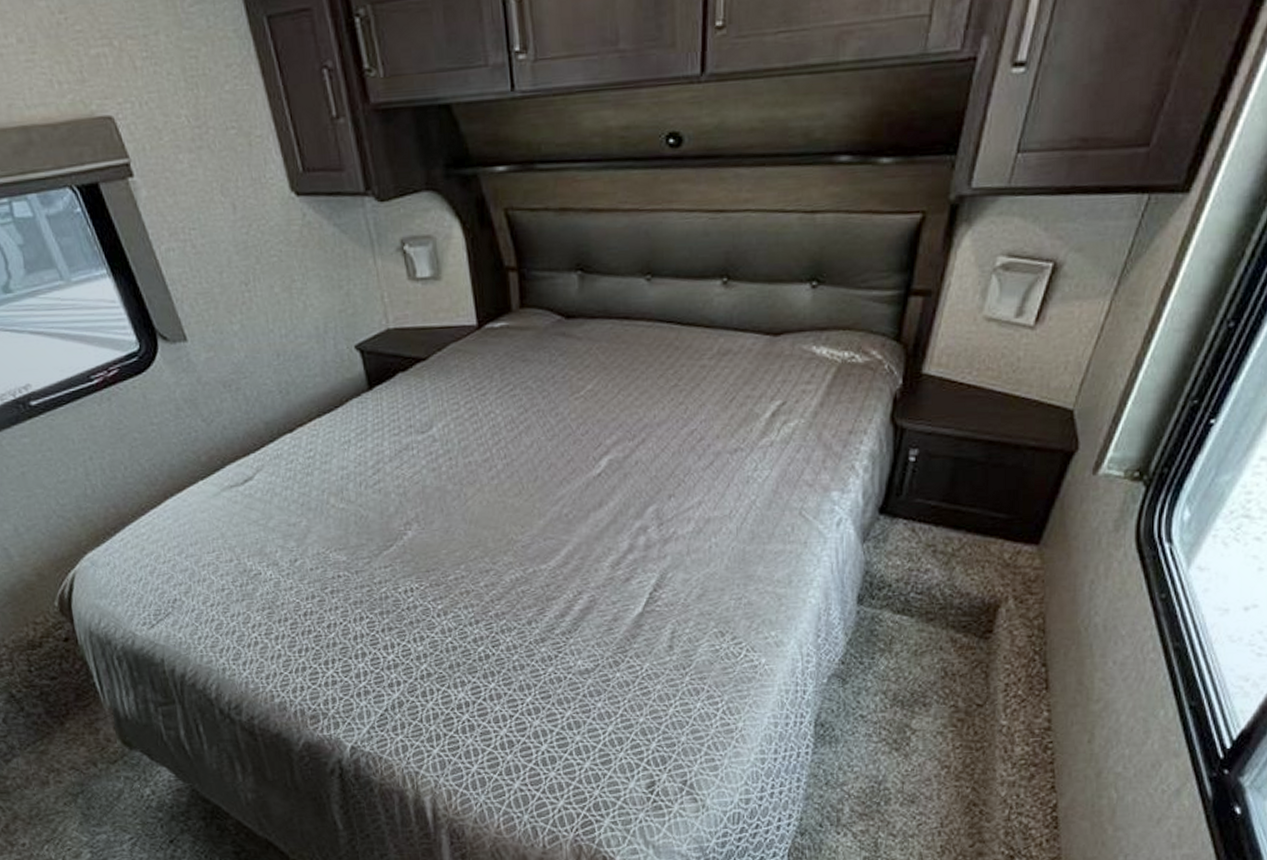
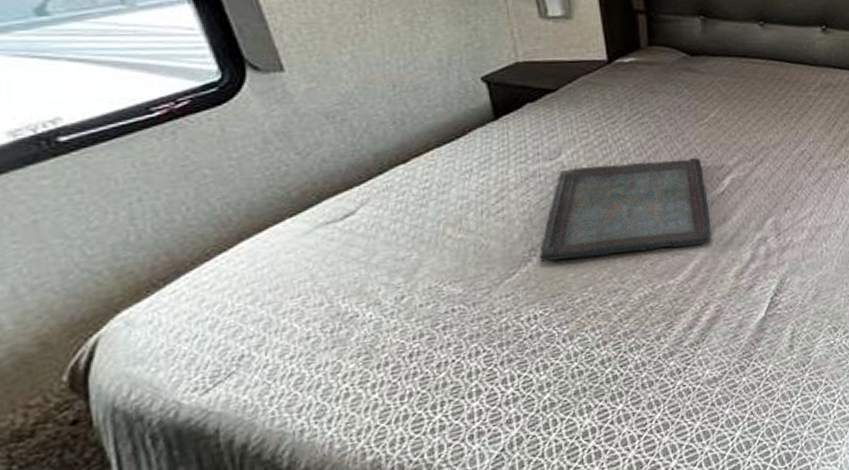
serving tray: none [414,434,586,536] -> present [539,157,712,262]

